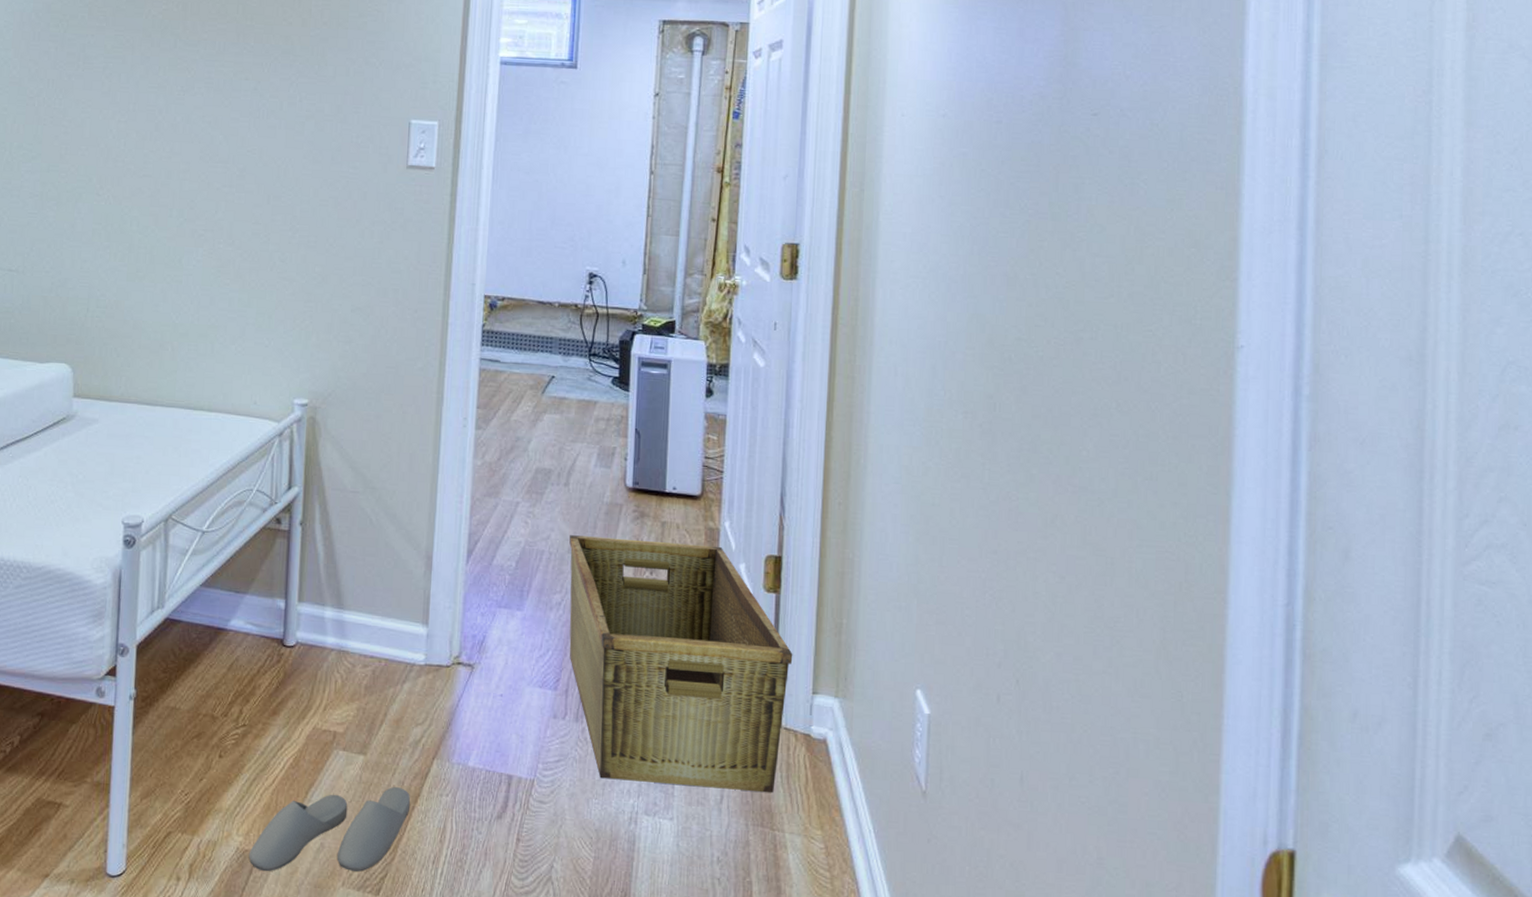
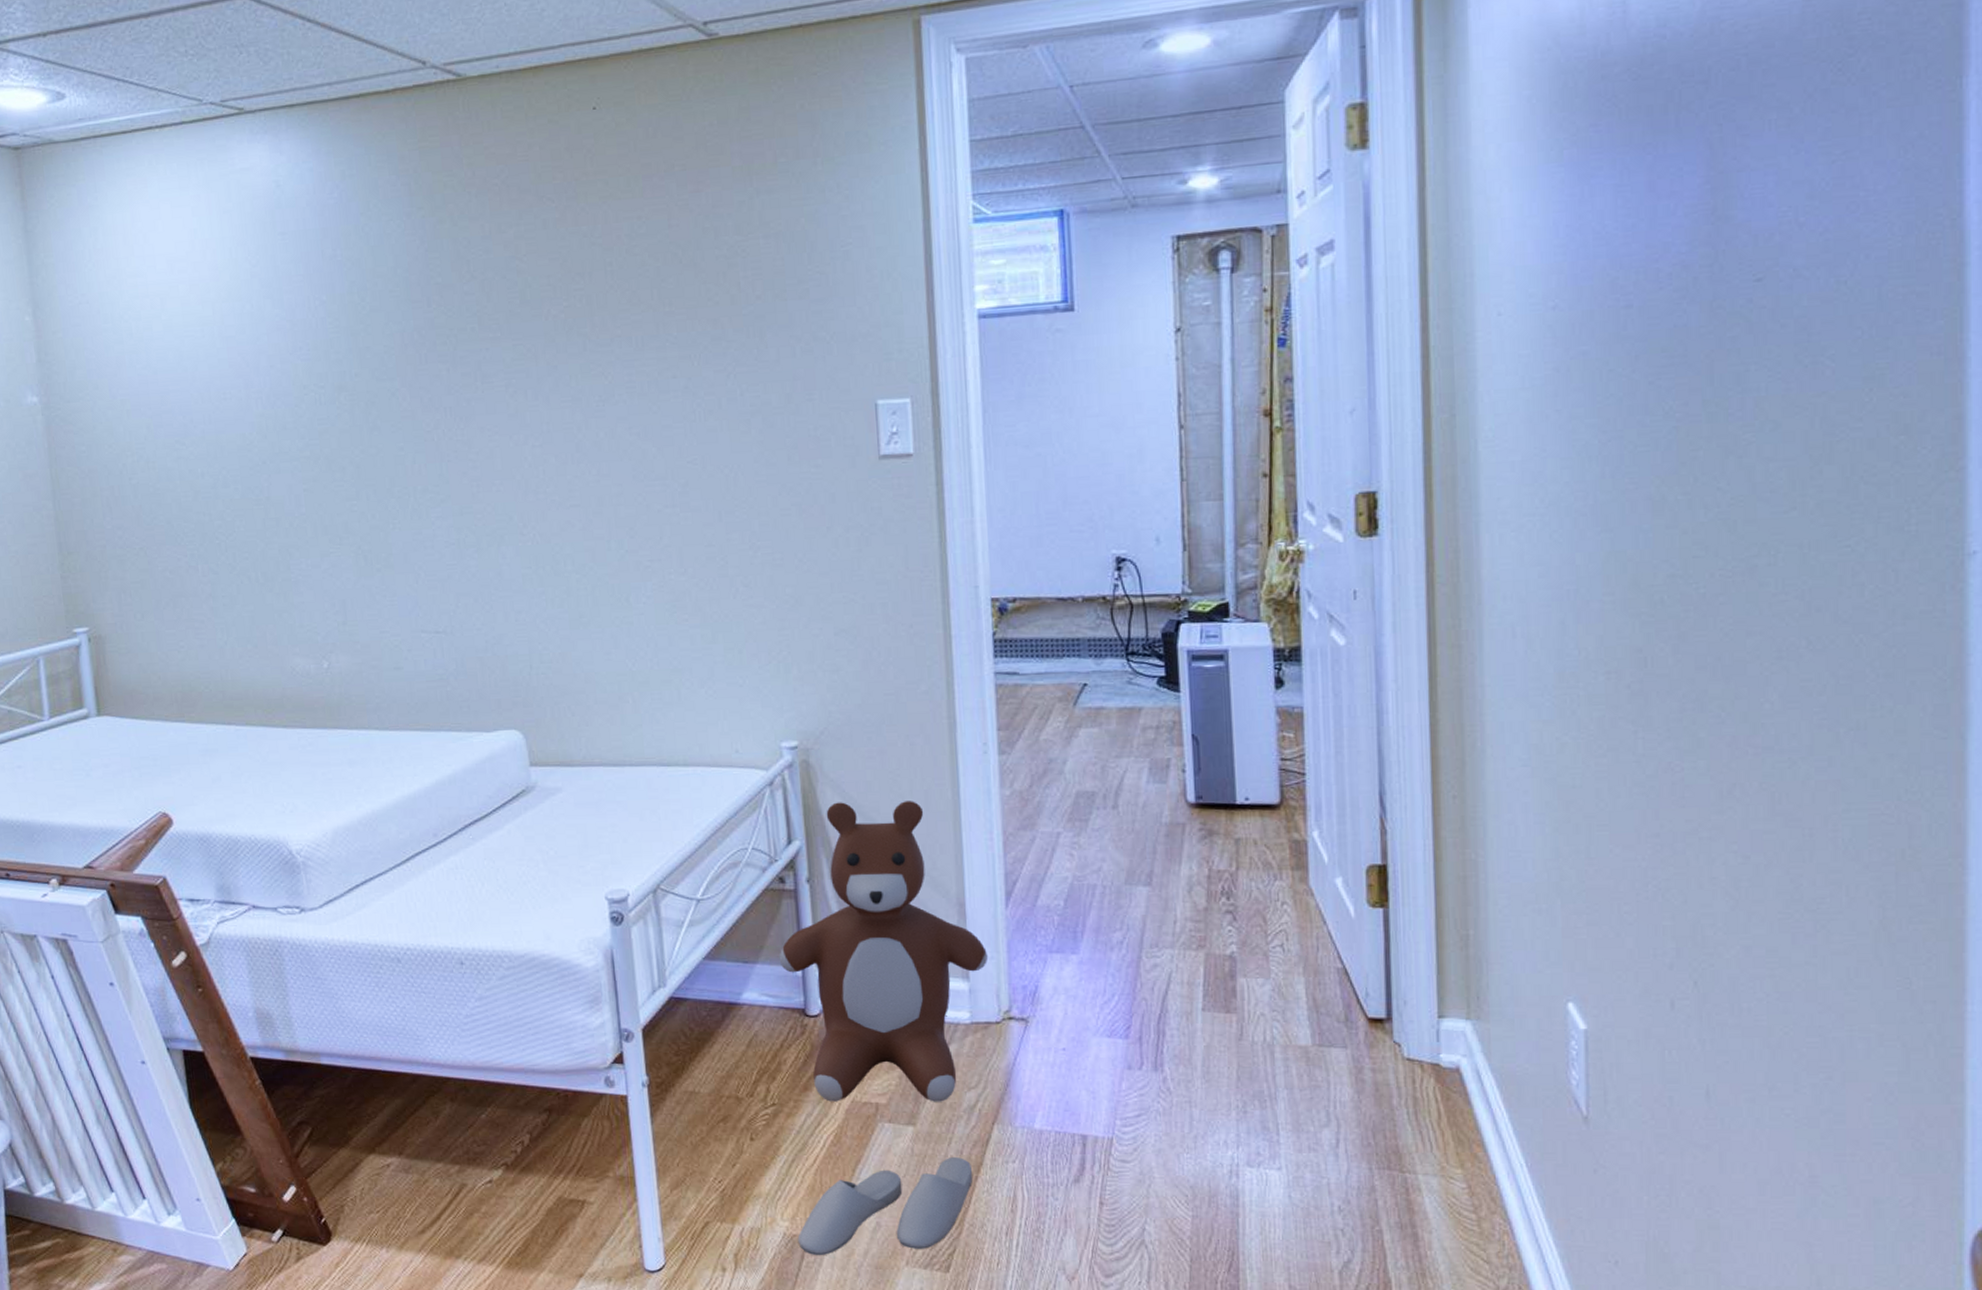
teddy bear: none [266,456,447,735] -> present [779,801,988,1102]
hamper: present [569,535,793,792] -> none [1125,860,1411,1132]

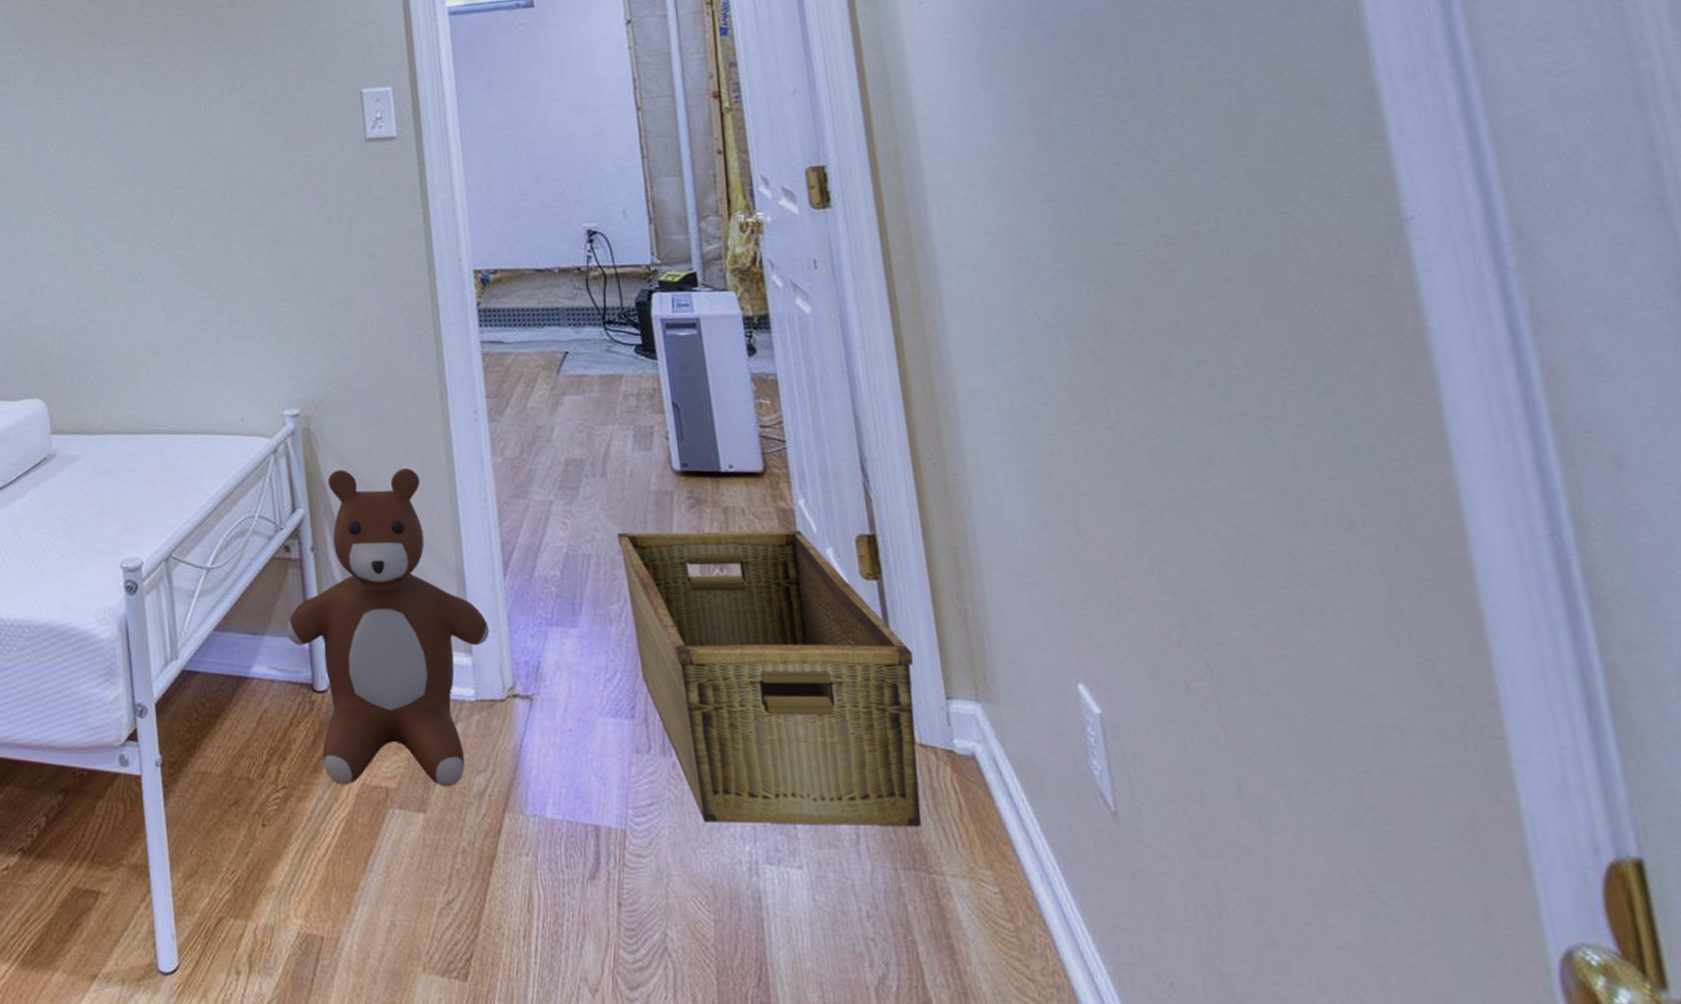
slippers: present [797,1157,972,1256] -> none [312,849,486,959]
hamper: none [1125,860,1411,1132] -> present [617,530,921,826]

